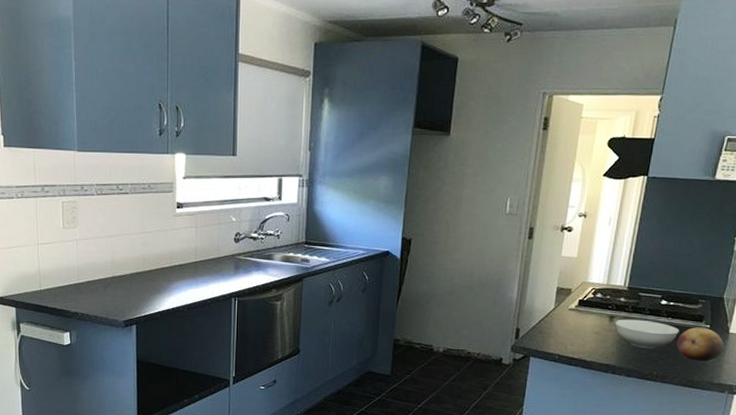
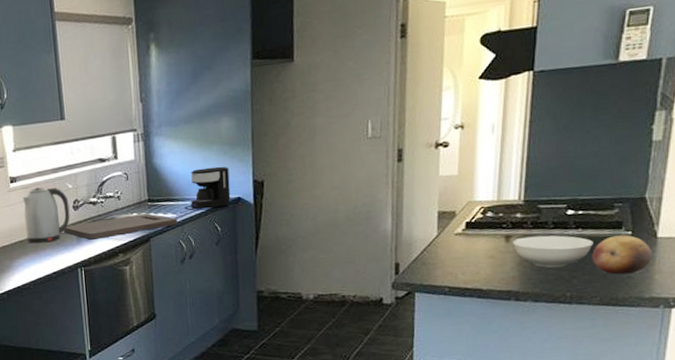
kettle: none [186,216,231,270] -> present [22,187,70,244]
cutting board: none [222,254,330,273] -> present [63,213,178,240]
coffee maker: none [338,220,393,261] -> present [185,166,245,211]

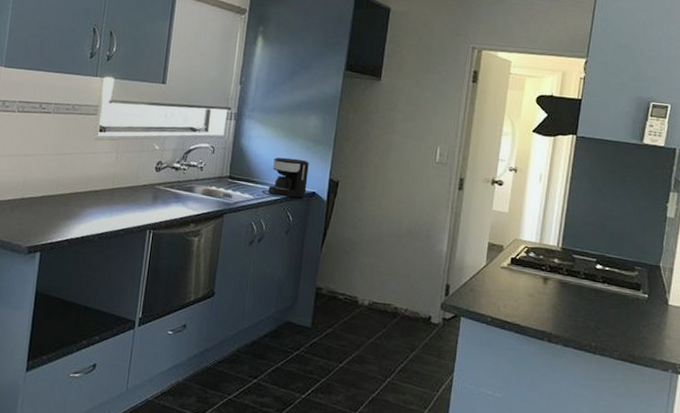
kettle: present [22,187,70,244] -> none [102,141,153,198]
cutting board: present [63,213,178,240] -> none [140,185,253,207]
bowl: present [513,235,593,267] -> none [550,282,616,316]
fruit: present [592,235,652,275] -> none [615,296,664,335]

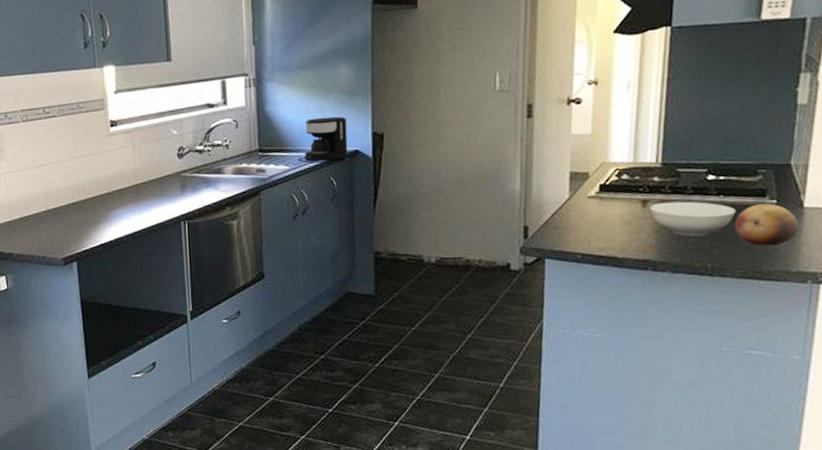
bowl: none [550,282,616,316] -> present [650,201,736,236]
fruit: none [615,296,664,335] -> present [734,203,799,246]

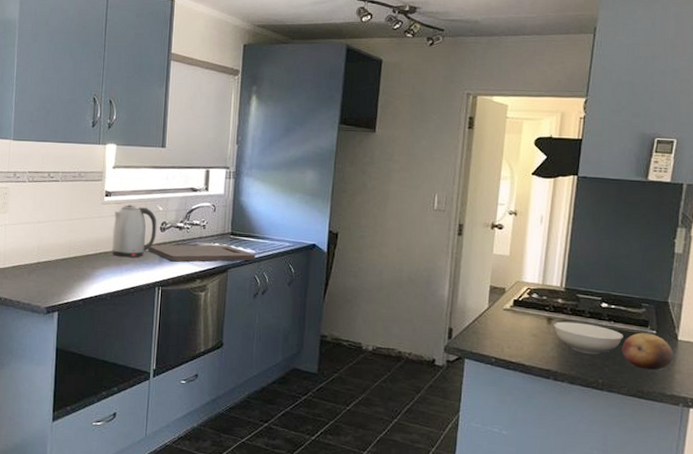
kettle: none [123,132,174,193] -> present [111,205,157,258]
cutting board: none [166,164,290,191] -> present [147,244,255,262]
coffee maker: present [298,116,363,164] -> none [264,212,319,253]

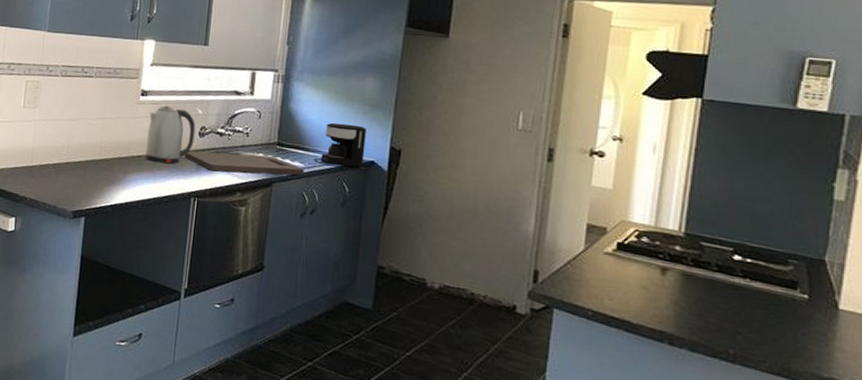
coffee maker: none [264,212,319,253] -> present [314,122,379,171]
bowl: present [554,321,623,354] -> none [670,273,763,318]
fruit: present [622,332,673,370] -> none [761,295,832,345]

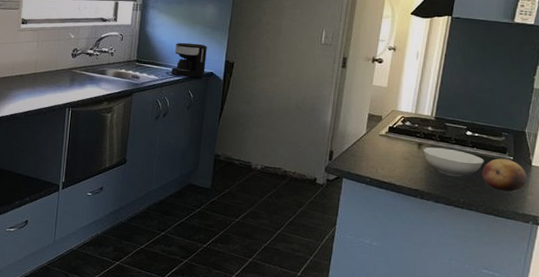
kettle: present [145,105,196,164] -> none [26,32,69,81]
cutting board: present [184,151,304,176] -> none [60,69,158,87]
bowl: none [670,273,763,318] -> present [423,147,484,176]
fruit: none [761,295,832,345] -> present [482,158,527,192]

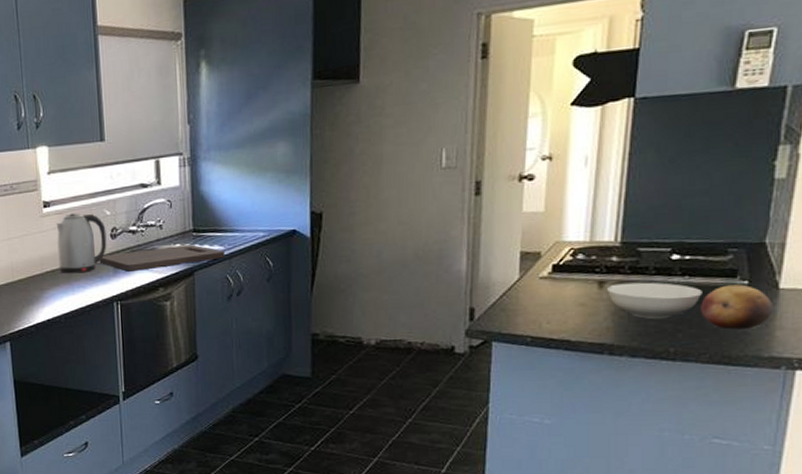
kettle: none [26,32,69,81] -> present [56,213,107,274]
cutting board: none [60,69,158,87] -> present [99,245,225,272]
coffee maker: present [166,42,216,81] -> none [233,195,301,244]

